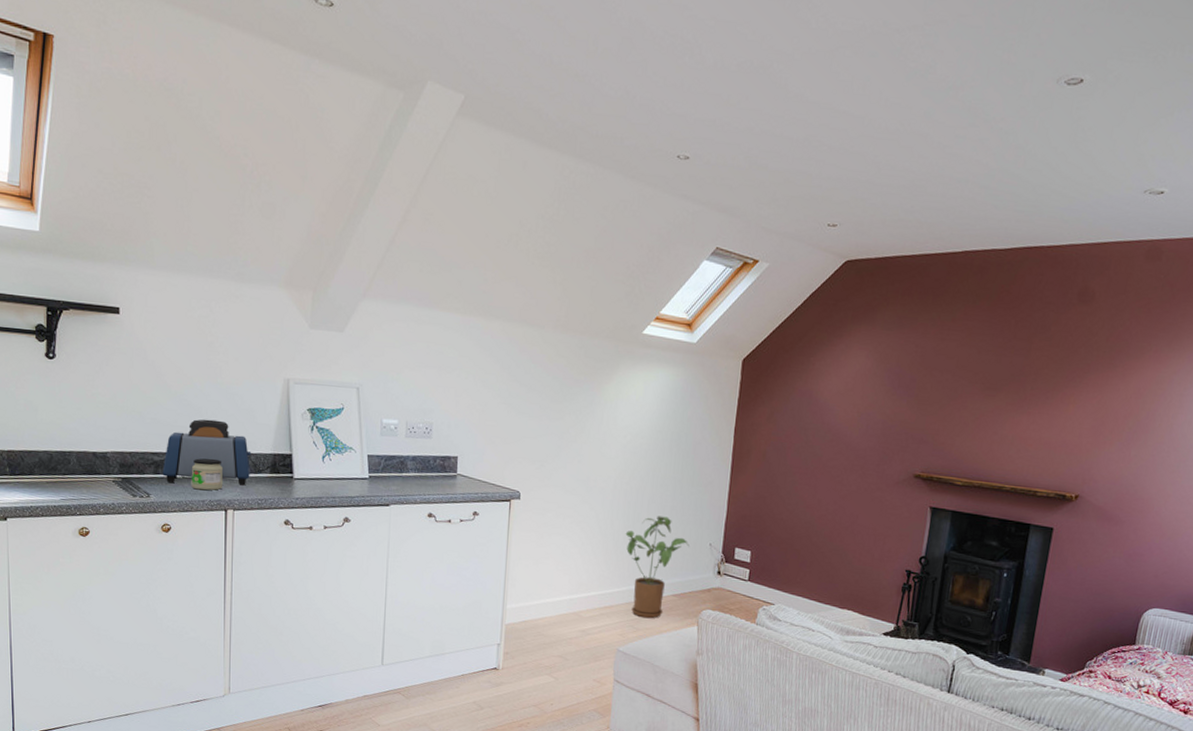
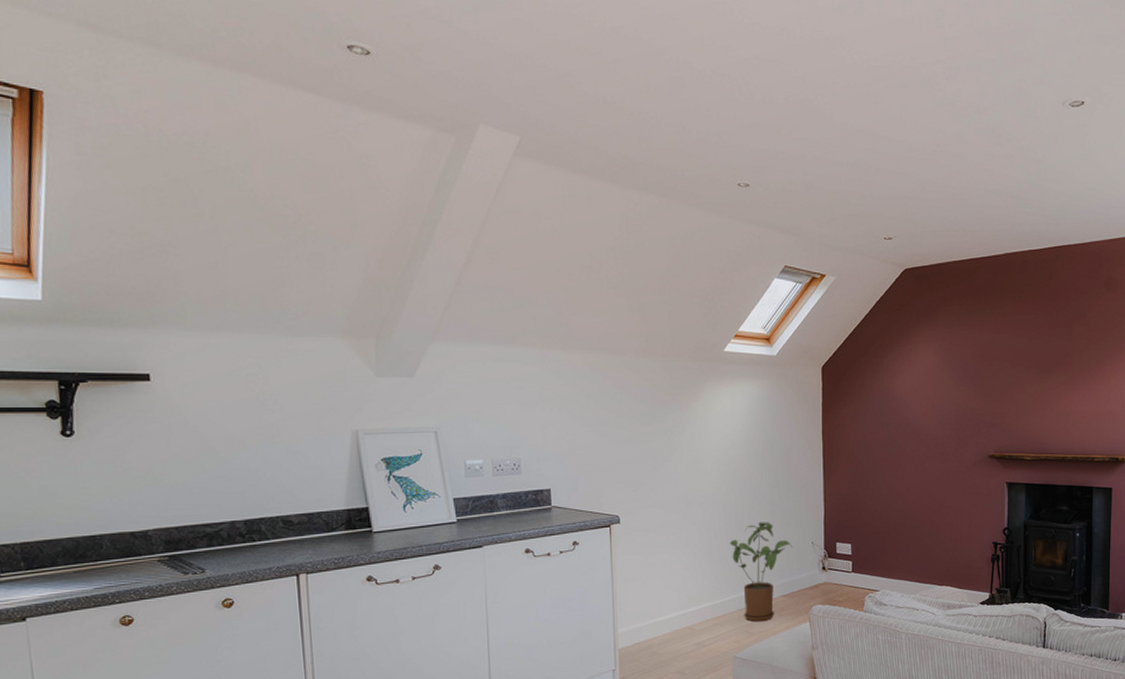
toaster: present [162,419,252,486] -> none [217,481,323,555]
jar: present [191,458,224,491] -> none [253,522,291,558]

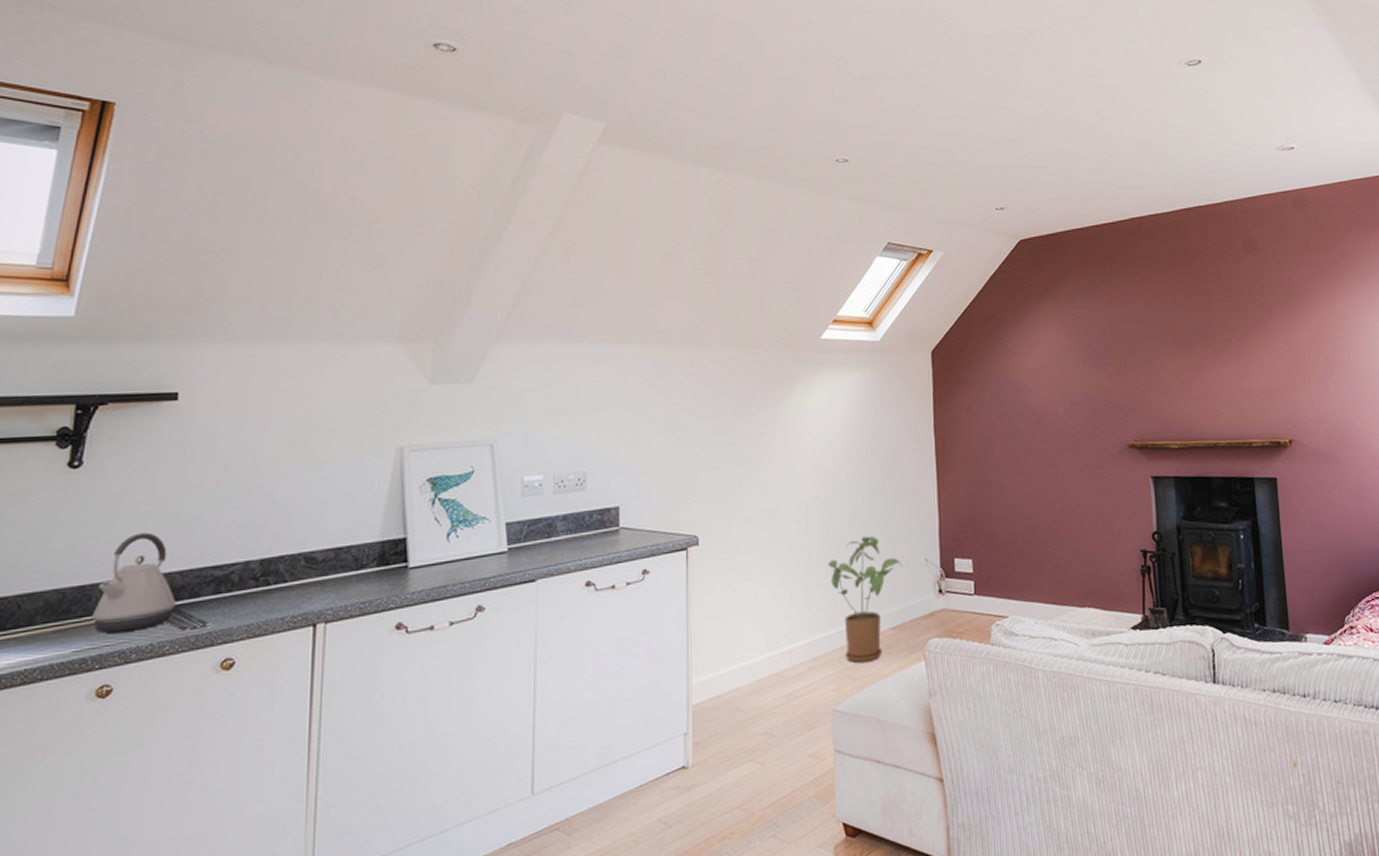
kettle: none [105,494,177,576] -> present [91,532,177,634]

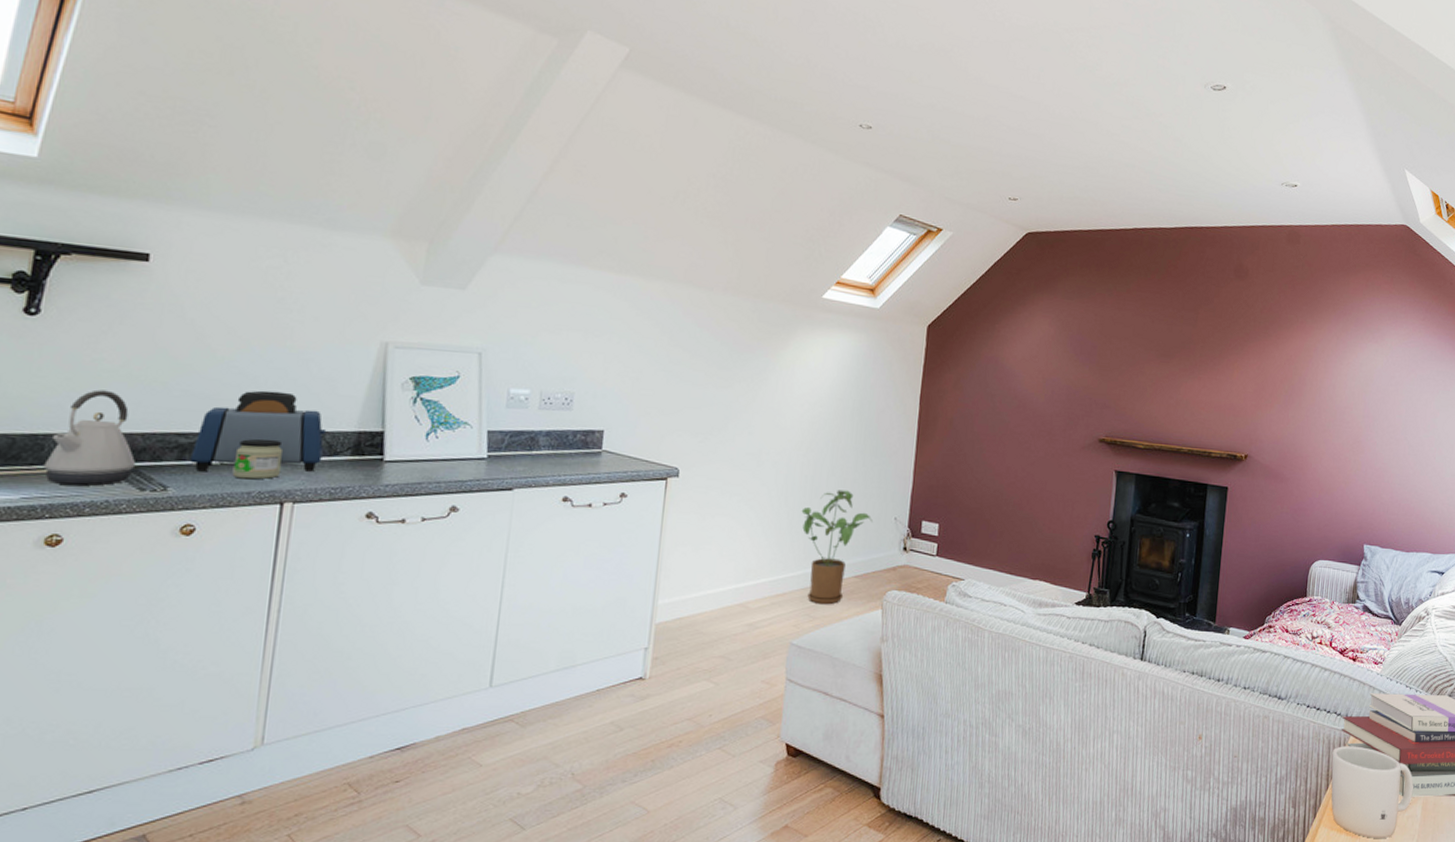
toaster: none [226,510,352,603] -> present [190,390,327,472]
jar: none [266,560,313,605] -> present [232,438,284,480]

